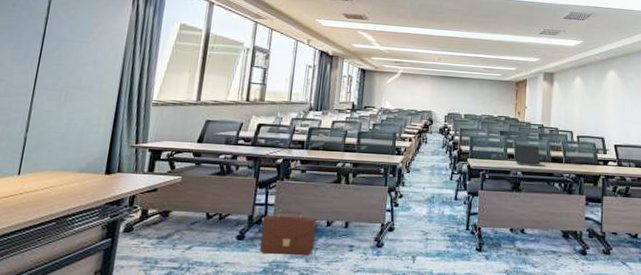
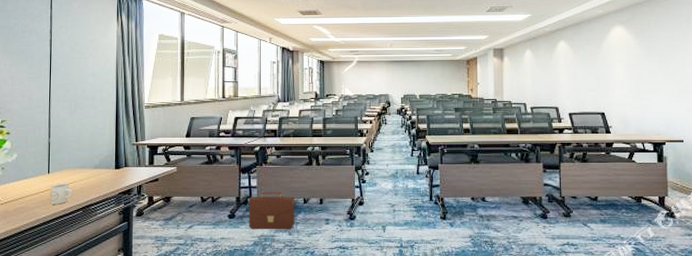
mug: none [14,188,47,213] -> present [50,184,73,204]
laptop: present [515,145,546,167] -> none [471,120,502,139]

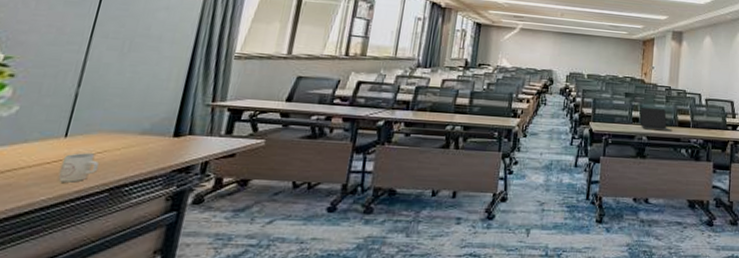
briefcase: present [248,191,295,229] -> none [352,178,421,229]
laptop: none [471,120,502,139] -> present [640,108,673,132]

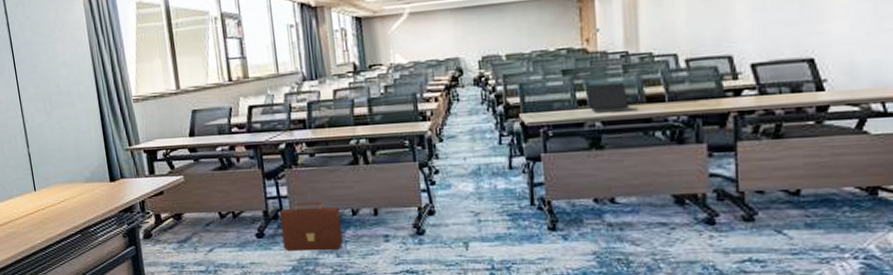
mug: present [57,153,100,183] -> none [40,202,67,228]
briefcase: none [352,178,421,229] -> present [279,201,343,250]

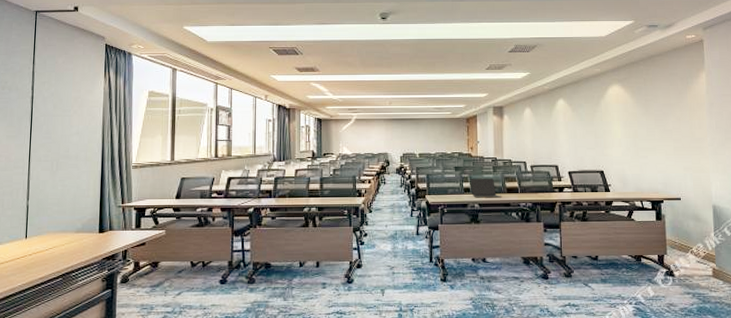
briefcase: present [279,201,343,250] -> none [241,254,290,295]

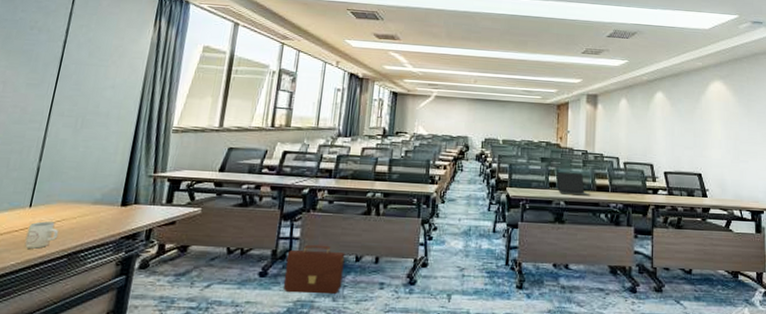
mug: none [26,249,52,272] -> present [24,221,60,249]
briefcase: none [241,254,290,295] -> present [283,244,345,293]

